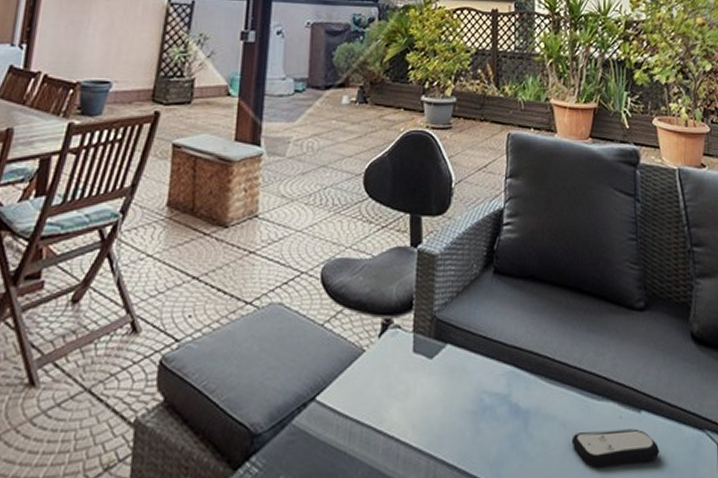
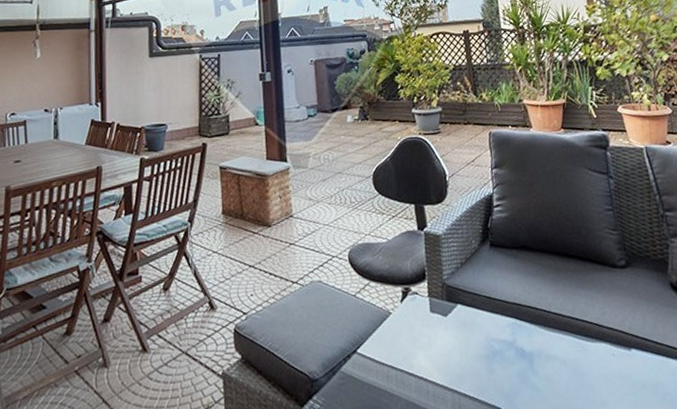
remote control: present [571,428,660,468] -> none [572,363,652,396]

